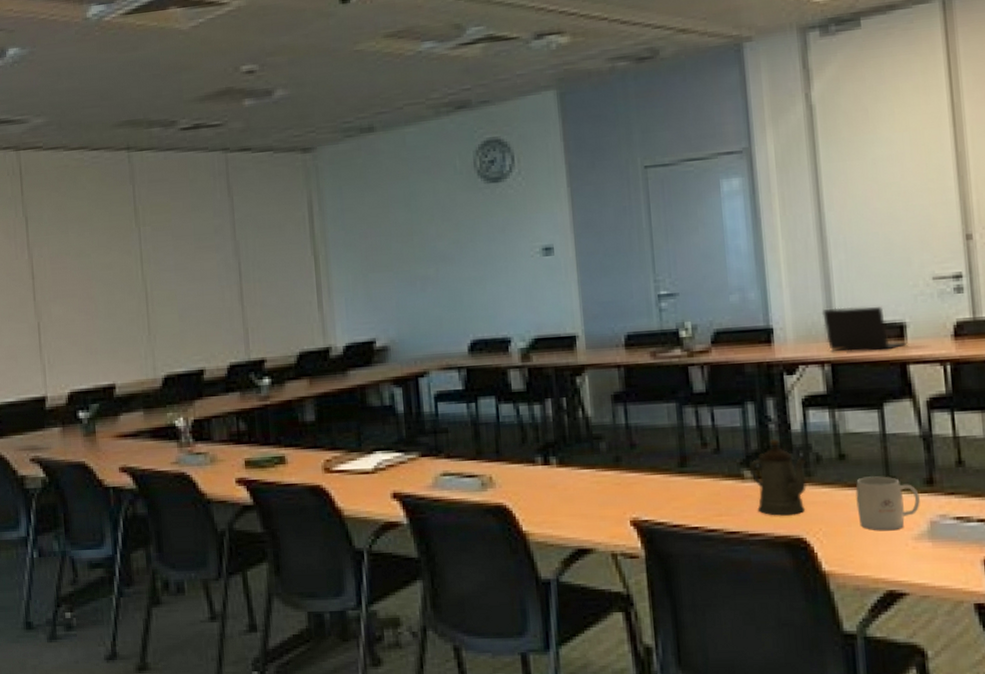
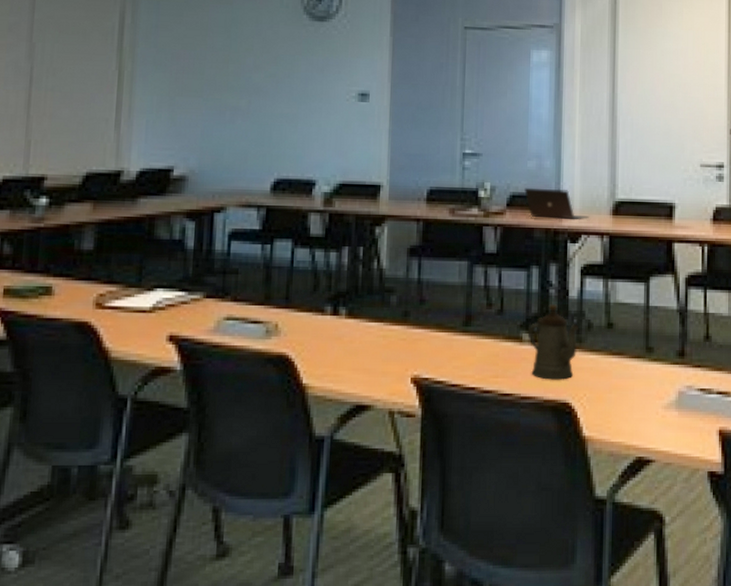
laptop: none [729,320,805,353] -> present [524,187,589,220]
laptop: present [821,306,908,351] -> none [606,183,675,228]
mug: present [855,476,920,531] -> none [618,346,672,399]

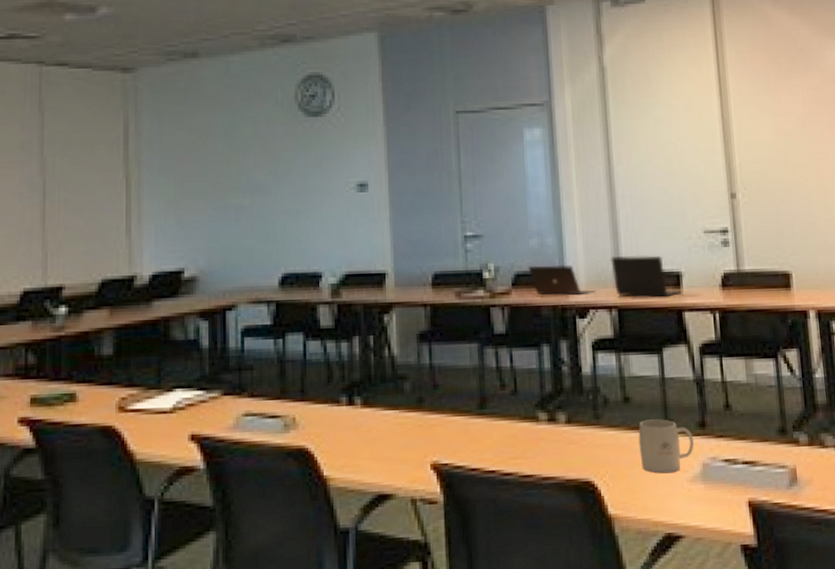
coffee pot: present [527,304,580,380] -> none [543,381,596,459]
laptop: none [606,183,675,228] -> present [610,255,683,297]
mug: none [618,346,672,399] -> present [638,419,694,474]

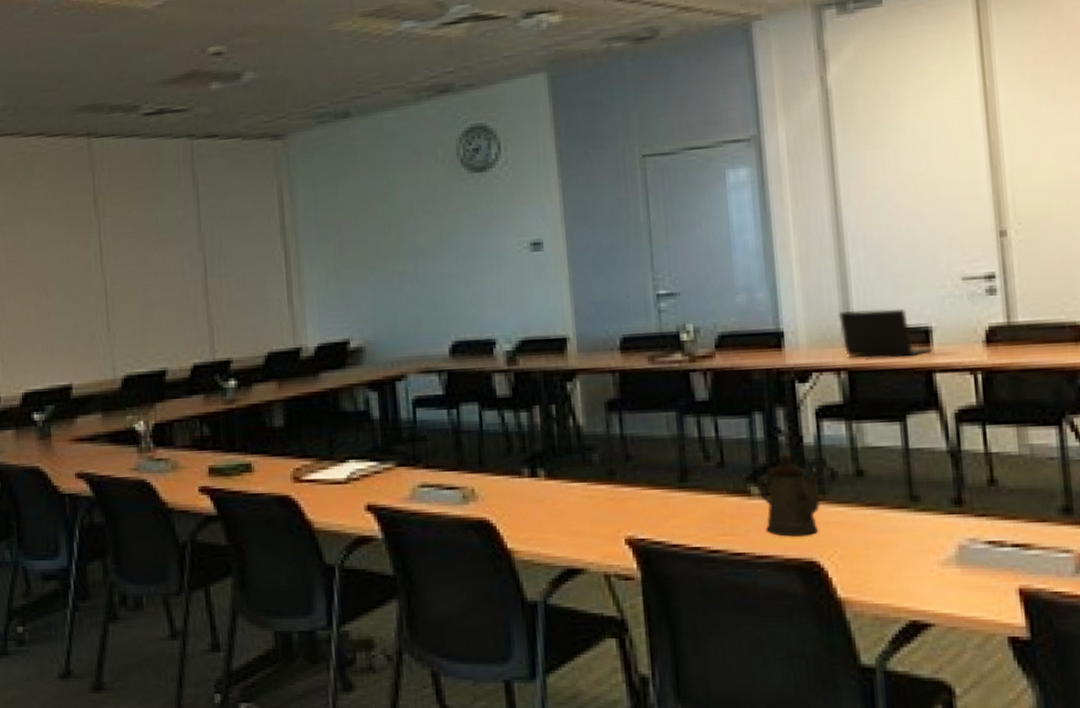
laptop: present [528,265,596,296] -> none [735,323,820,358]
coffee pot: none [543,381,596,459] -> present [756,453,821,537]
mug: present [638,419,694,474] -> none [875,495,947,555]

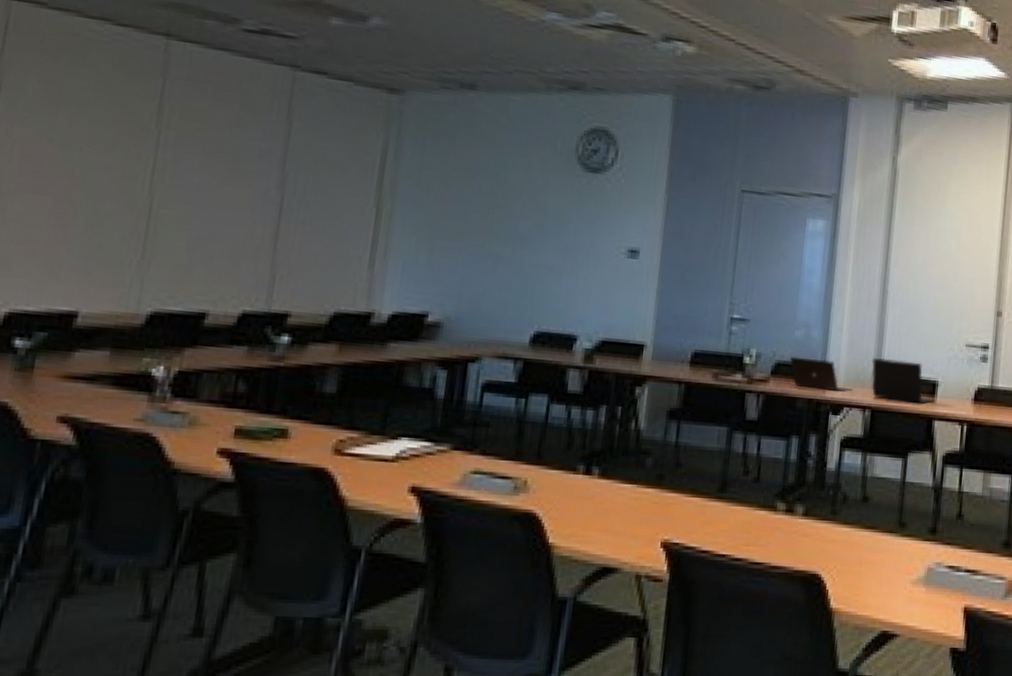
laptop: none [735,323,820,358] -> present [790,356,853,393]
coffee pot: present [756,453,821,537] -> none [782,475,835,551]

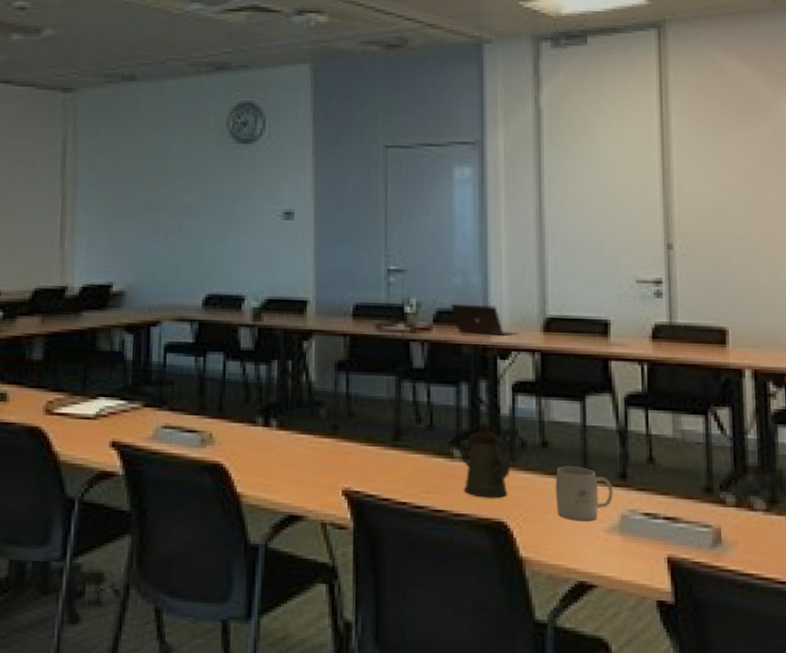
coffee pot: none [782,475,835,551] -> present [458,421,513,498]
mug: none [869,520,923,574] -> present [555,466,613,522]
laptop: present [871,358,937,405] -> none [535,299,611,345]

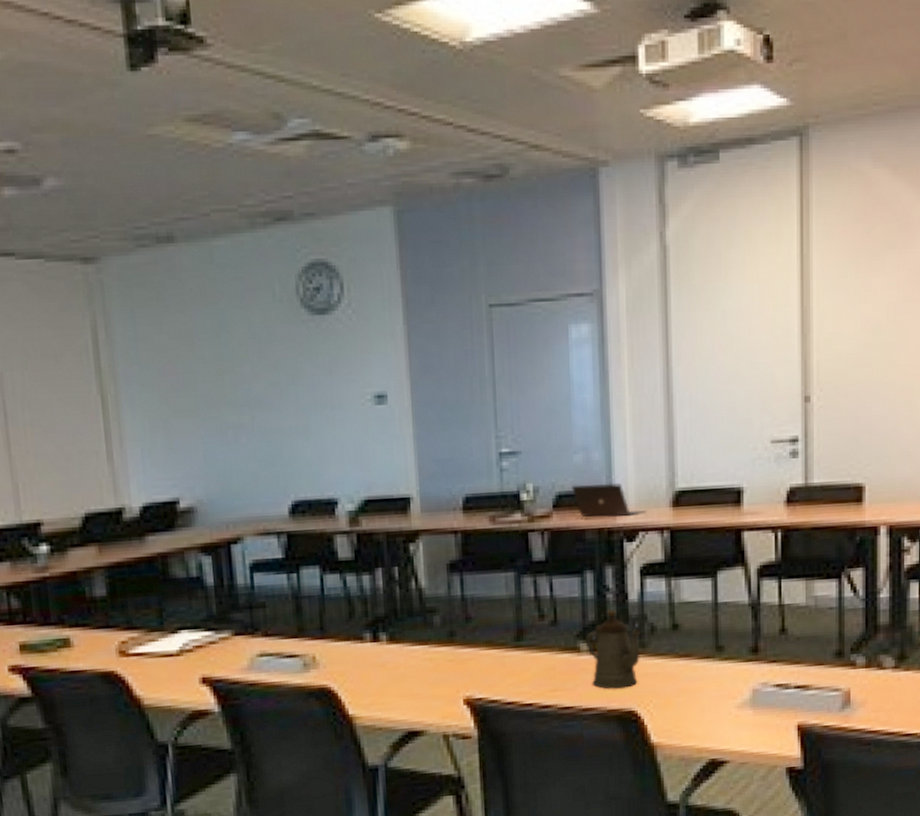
mug: present [555,466,613,522] -> none [686,645,745,701]

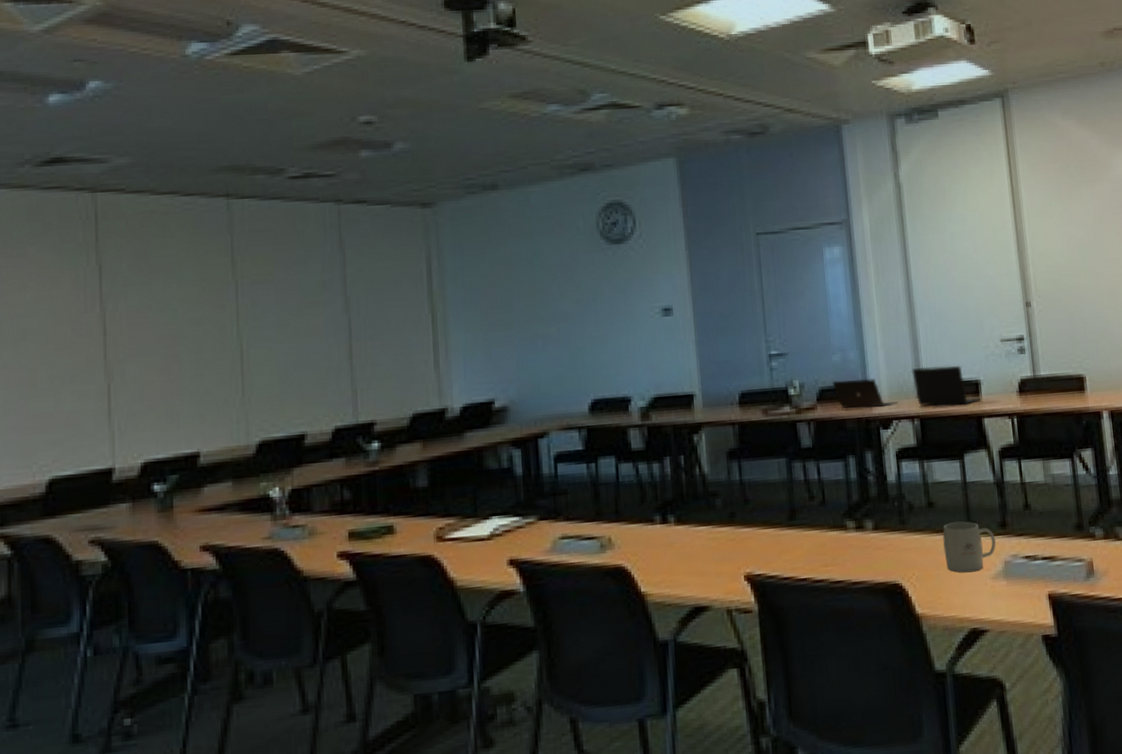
coffee pot: present [585,609,642,689] -> none [851,490,901,564]
laptop: none [664,469,744,517] -> present [911,365,982,407]
mug: none [686,645,745,701] -> present [942,521,996,573]

